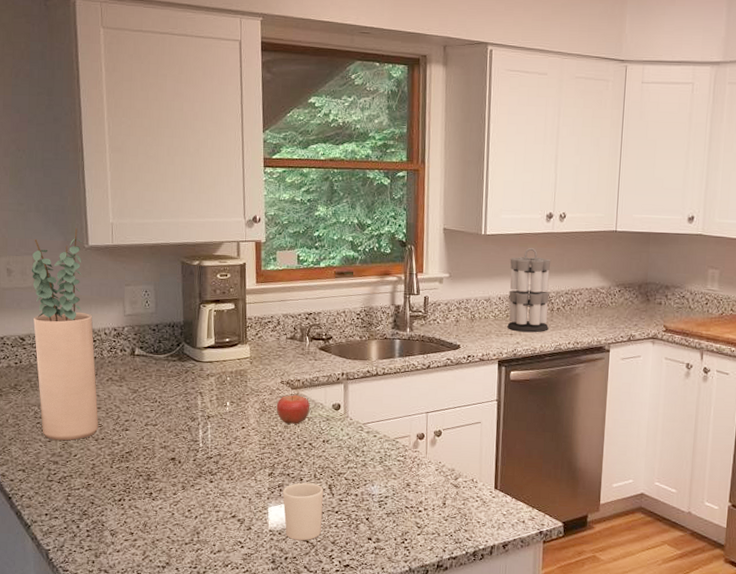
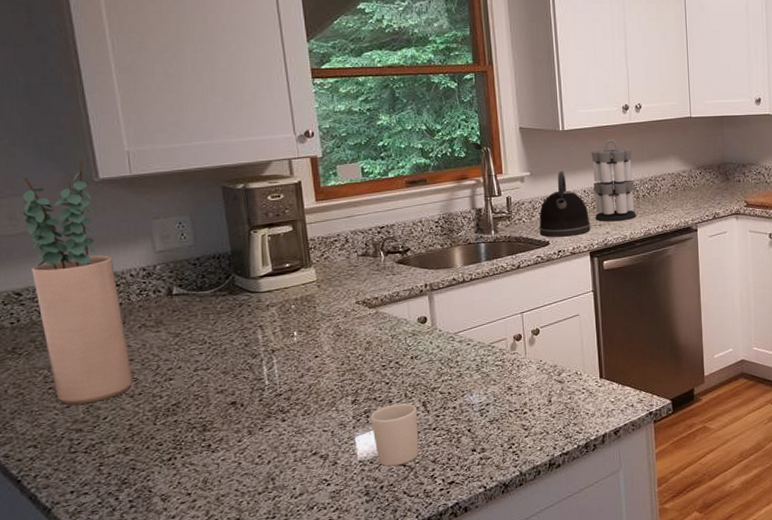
fruit: present [276,392,310,424] -> none [353,311,393,345]
kettle: none [451,276,502,343] -> present [538,171,591,237]

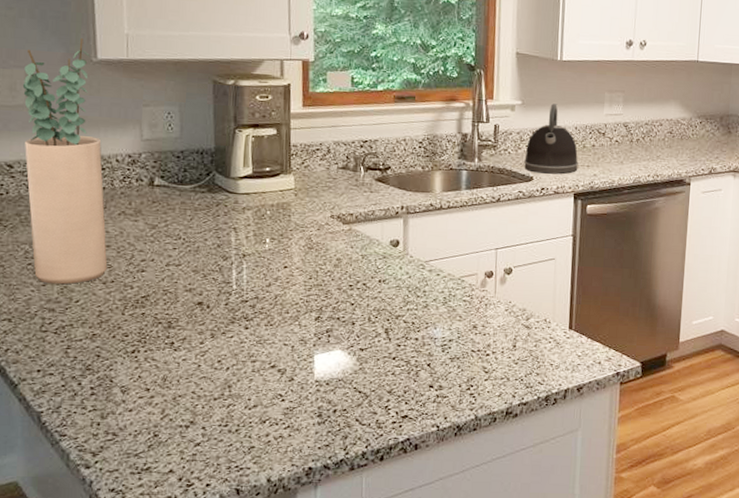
mug: present [371,403,419,467] -> none [332,327,379,391]
spice rack: present [591,140,636,222] -> none [584,76,631,164]

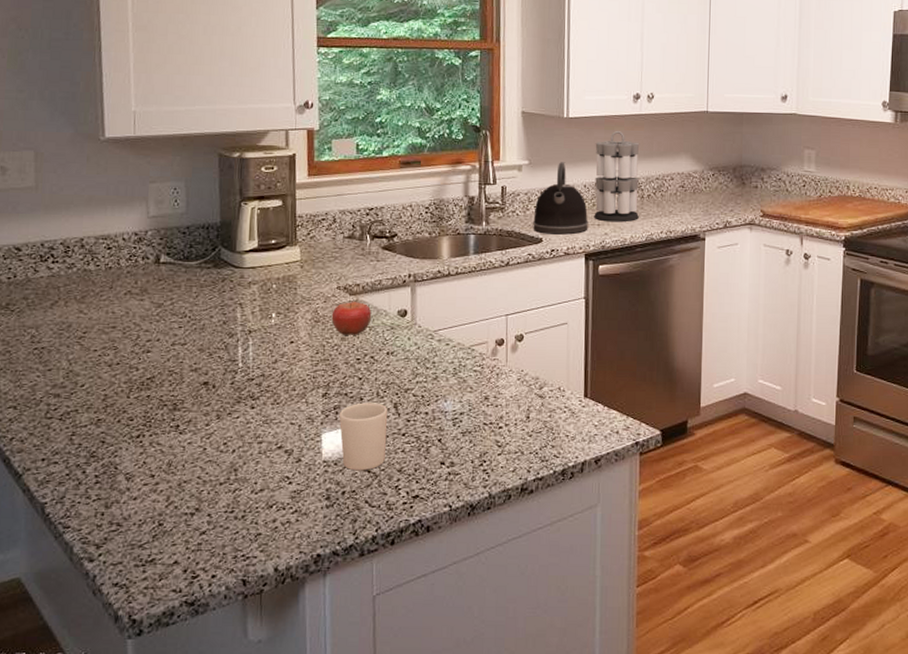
vase: present [22,37,108,285] -> none [31,117,113,369]
fruit: none [325,227,365,263] -> present [331,298,372,335]
mug: none [332,327,379,391] -> present [339,402,388,471]
spice rack: none [584,76,631,164] -> present [594,131,640,222]

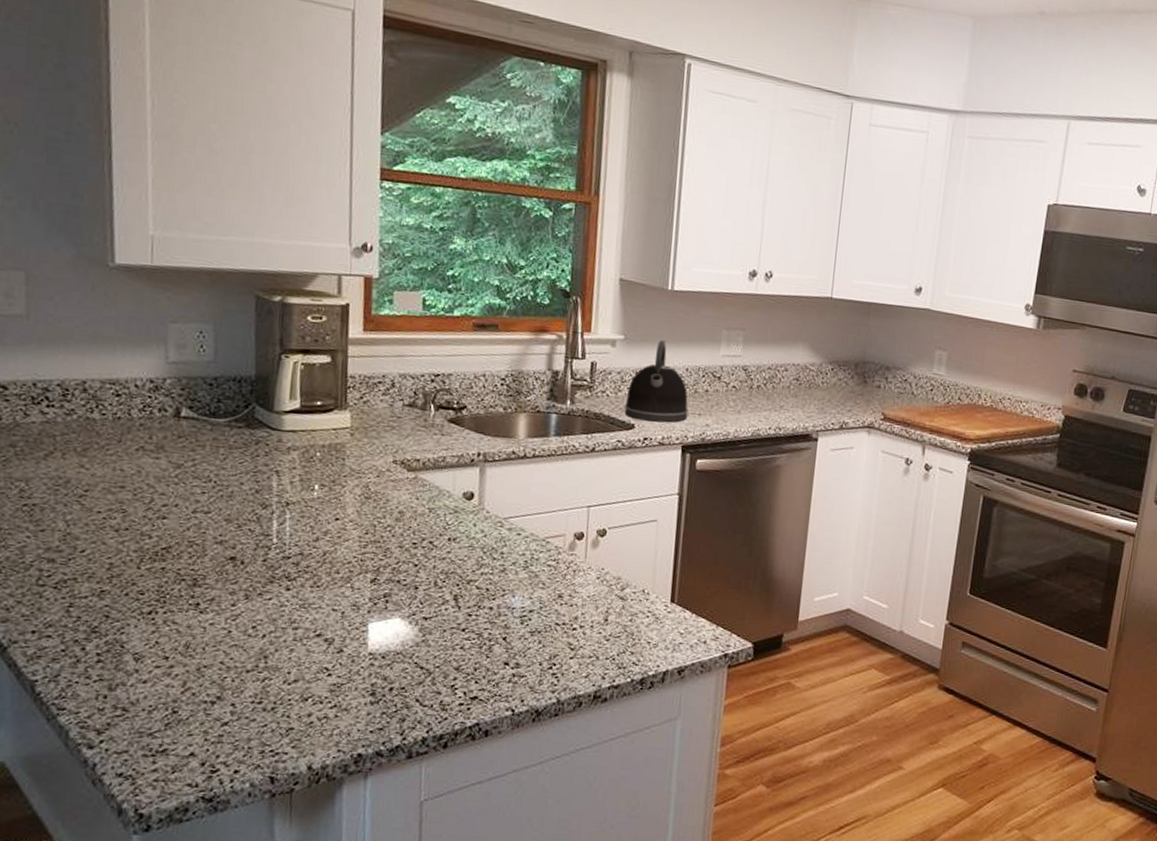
fruit: present [331,298,372,335] -> none [385,475,433,517]
mug: present [339,402,388,471] -> none [389,591,447,667]
spice rack: present [594,131,640,222] -> none [695,311,753,414]

